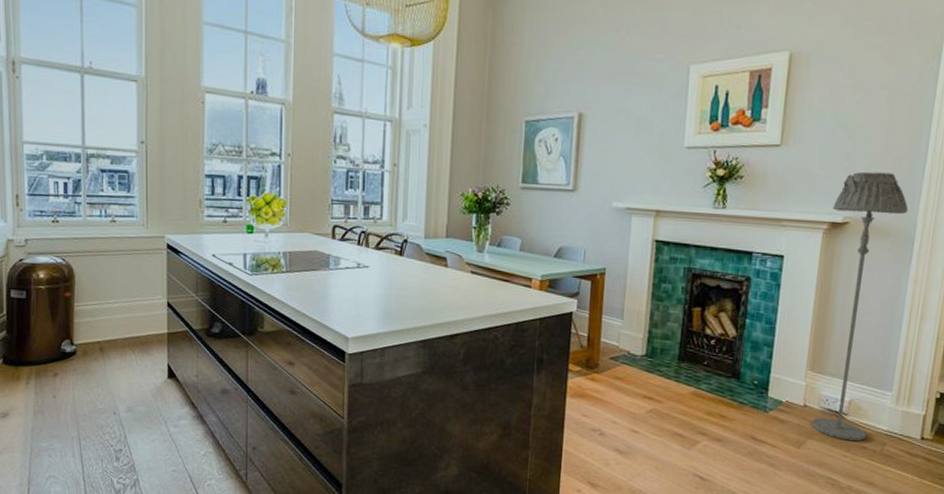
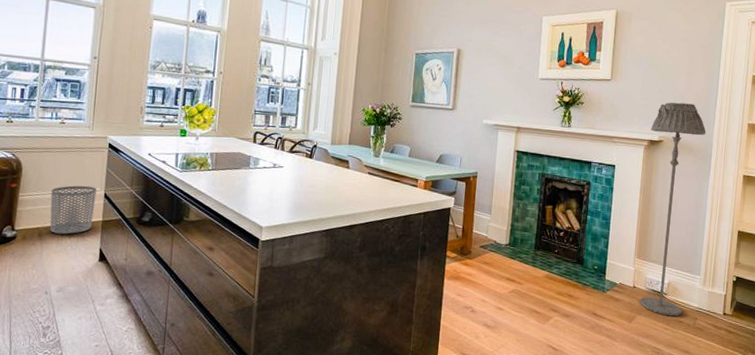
waste bin: none [108,293,158,349] -> present [50,185,97,235]

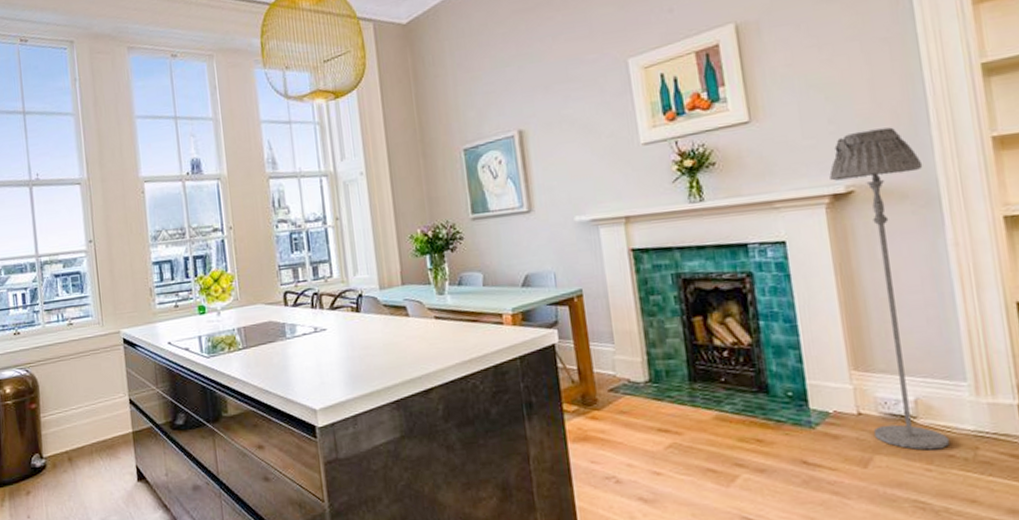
waste bin: present [50,185,97,235] -> none [72,392,123,456]

